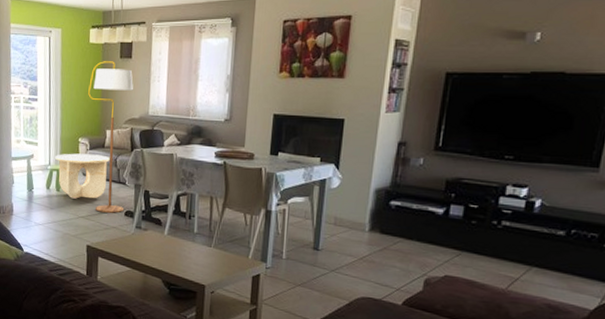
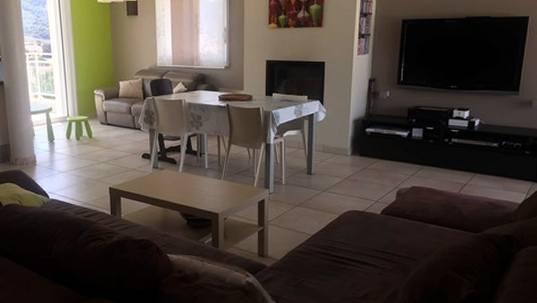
side table: present [55,153,110,199] -> none [73,104,125,146]
floor lamp: present [88,61,133,213] -> none [100,18,141,156]

